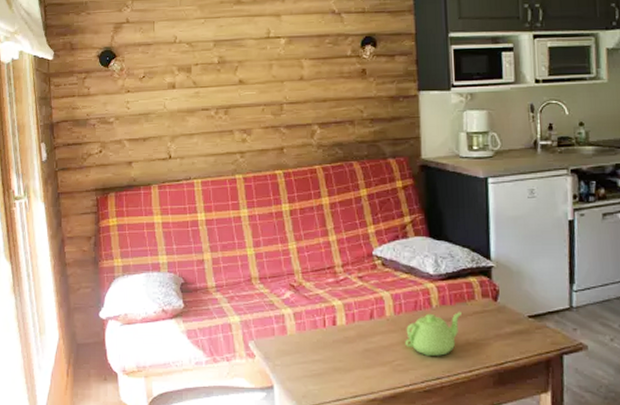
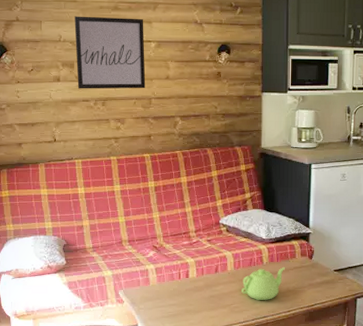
wall art: none [191,12,275,96] -> present [74,16,146,89]

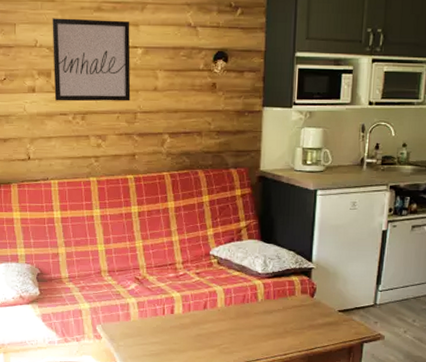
teapot: present [241,267,286,301] -> none [232,305,284,342]

